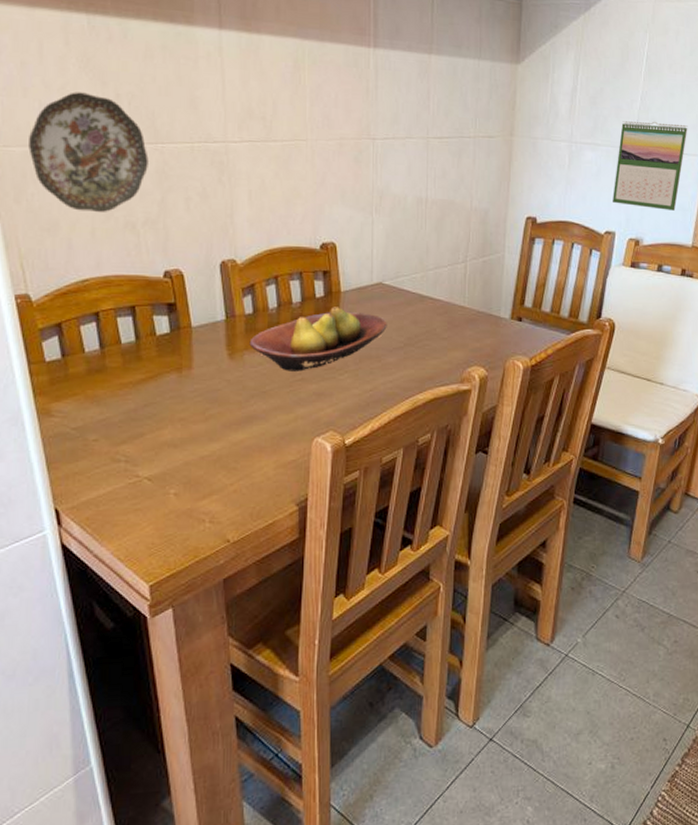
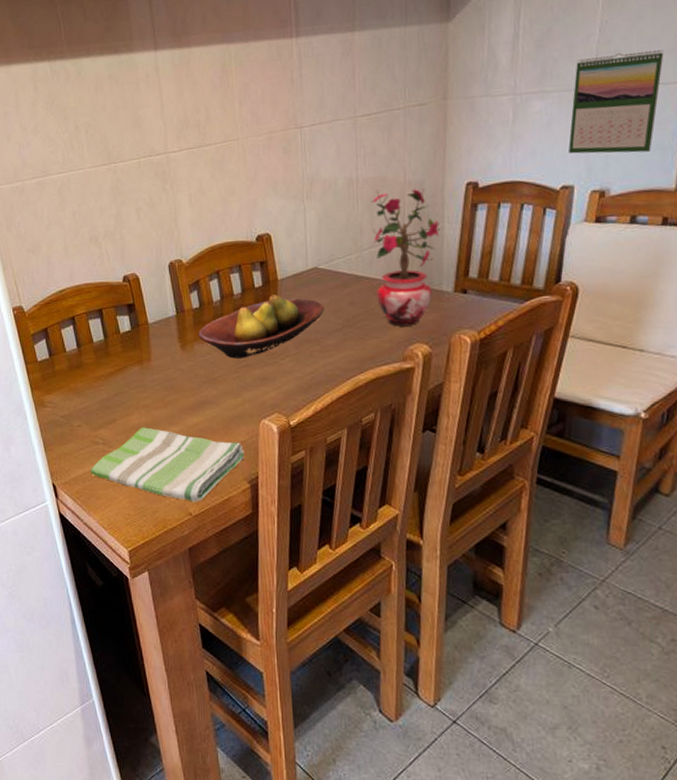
decorative plate: present [28,92,149,212] -> none [14,129,105,232]
dish towel: none [106,443,294,528] -> present [90,427,244,502]
potted plant: none [438,212,500,349] -> present [371,188,440,327]

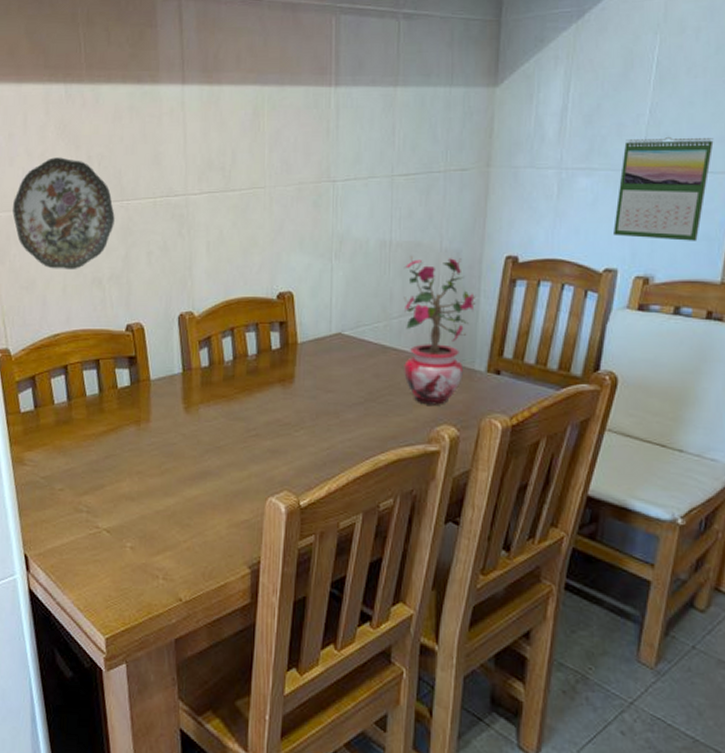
decorative plate: none [14,129,105,232] -> present [12,157,115,269]
dish towel: present [90,427,244,502] -> none [69,496,246,587]
fruit bowl: present [198,294,325,359] -> none [205,359,346,427]

